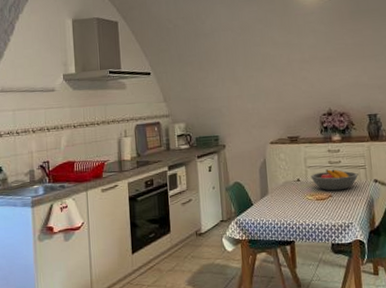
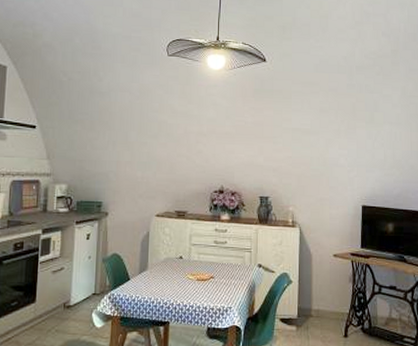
fruit bowl: present [310,169,358,191] -> none [194,249,243,272]

